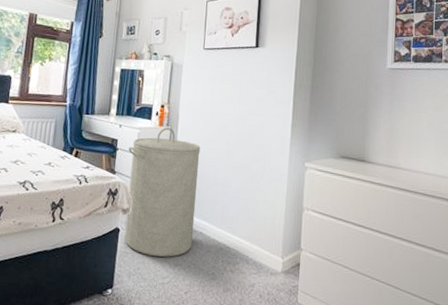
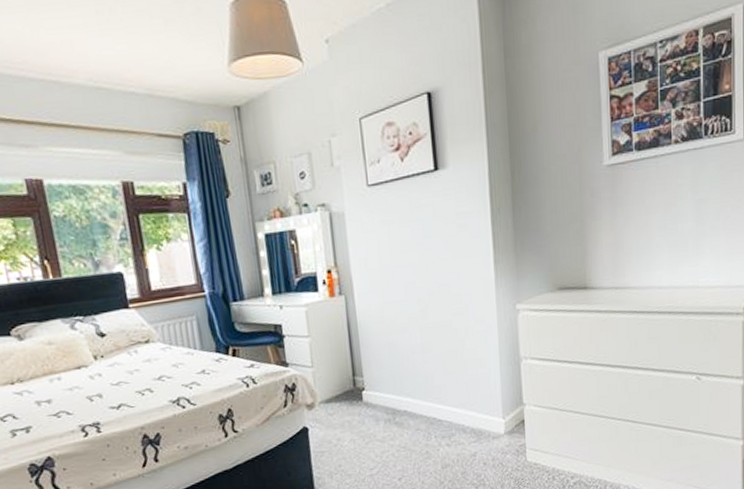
laundry hamper: present [124,127,201,258] -> none [297,296,398,450]

